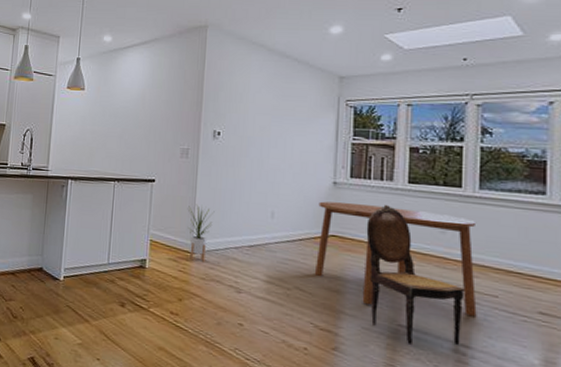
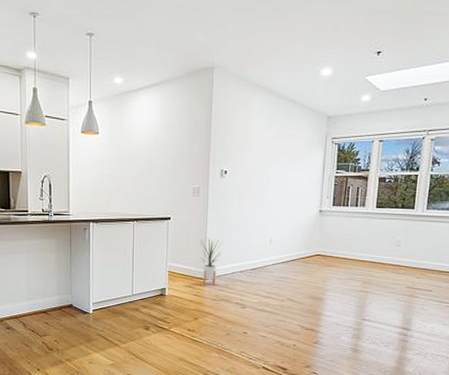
dining table: present [314,201,477,317] -> none [302,227,421,308]
dining chair: present [366,205,465,346] -> none [342,227,410,332]

